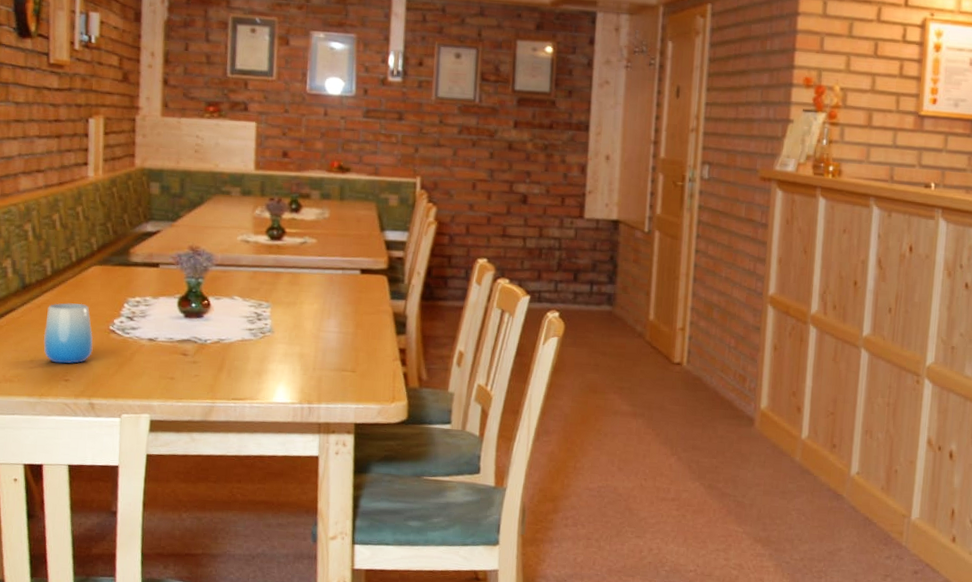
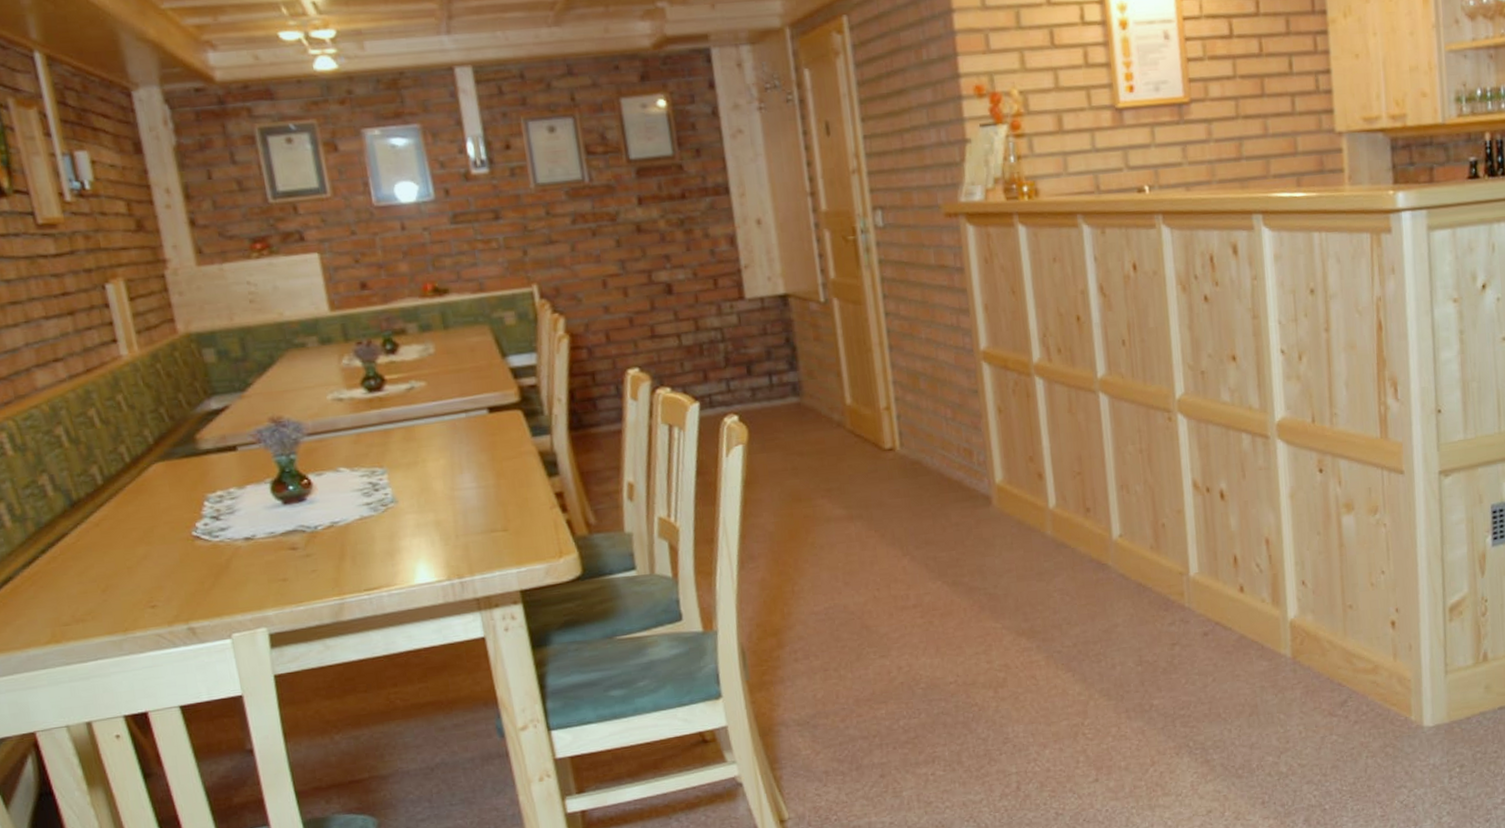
cup: present [43,303,93,364] -> none [108,511,178,589]

